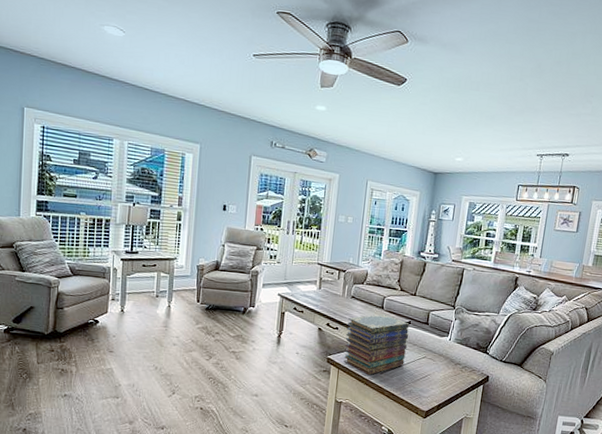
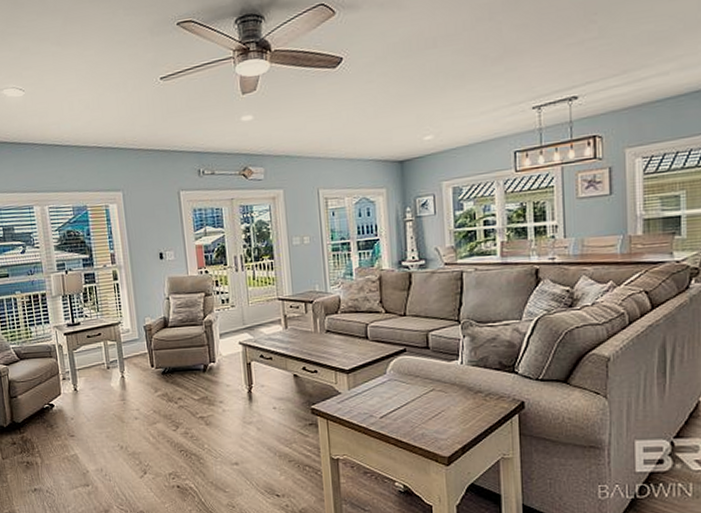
book stack: present [344,314,409,376] -> none [326,344,408,423]

